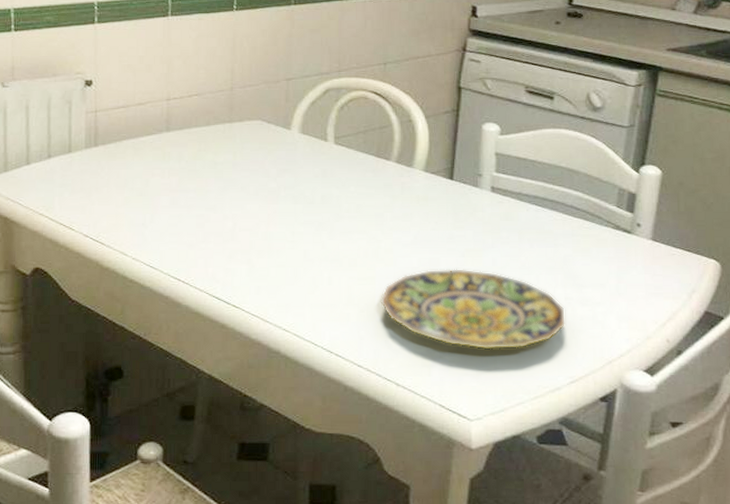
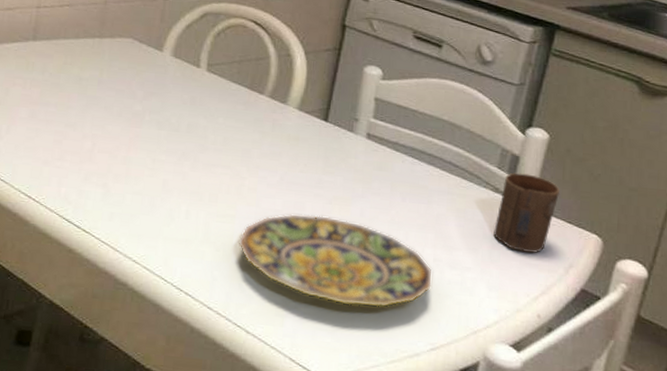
cup: none [618,209,677,282] -> present [493,172,560,253]

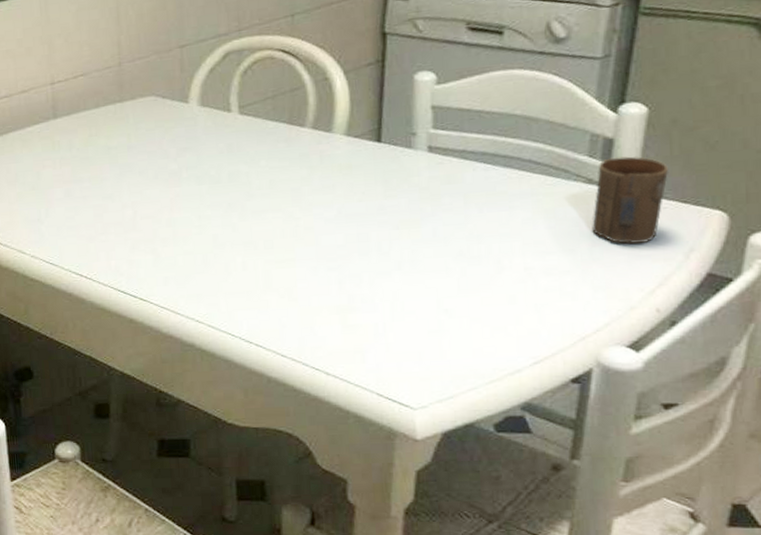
plate: present [238,213,433,308] -> none [302,242,527,332]

